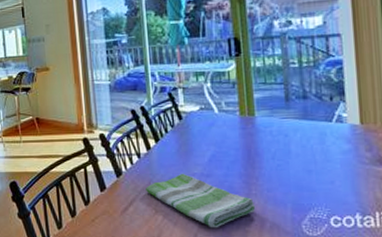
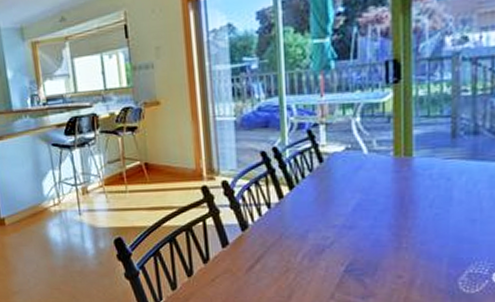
dish towel: present [146,173,256,228] -> none [276,225,406,287]

